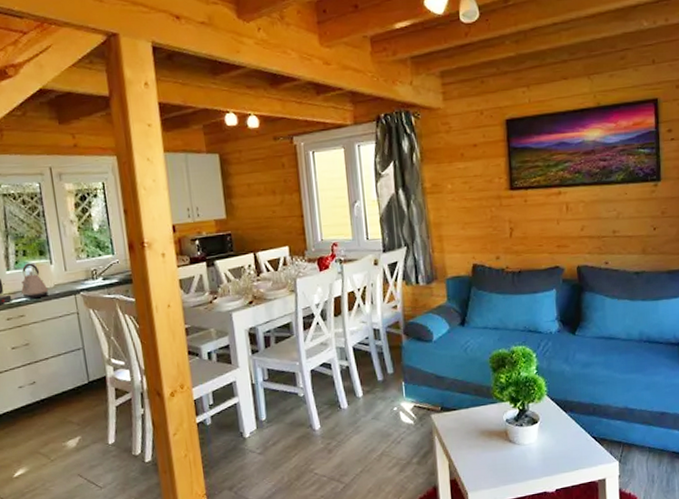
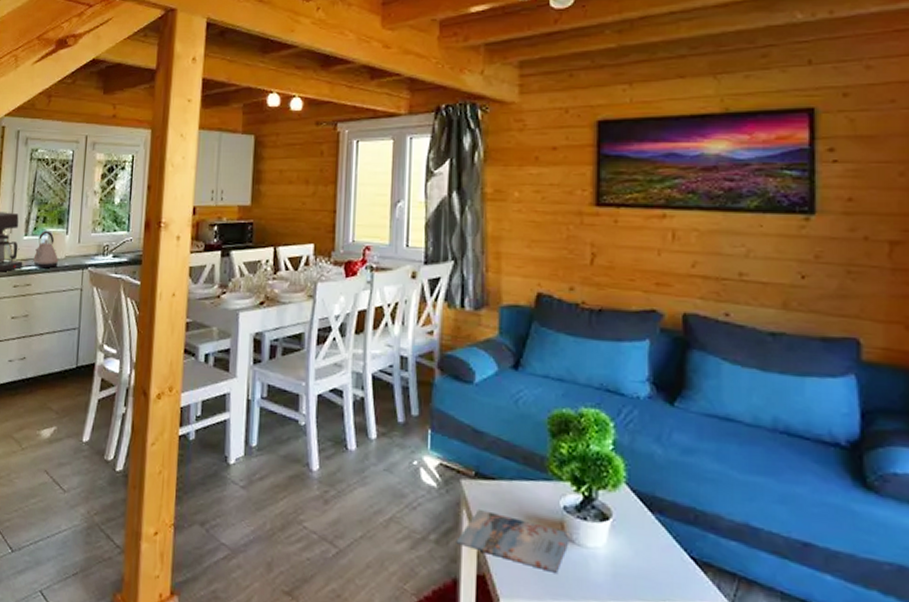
magazine: none [432,433,513,467] -> present [456,510,571,573]

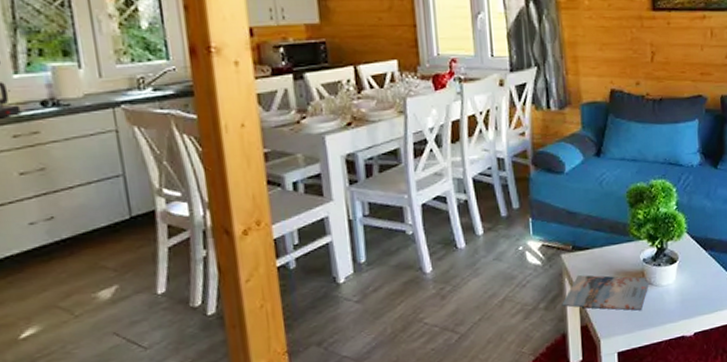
kettle: present [33,230,59,269] -> none [35,65,76,112]

